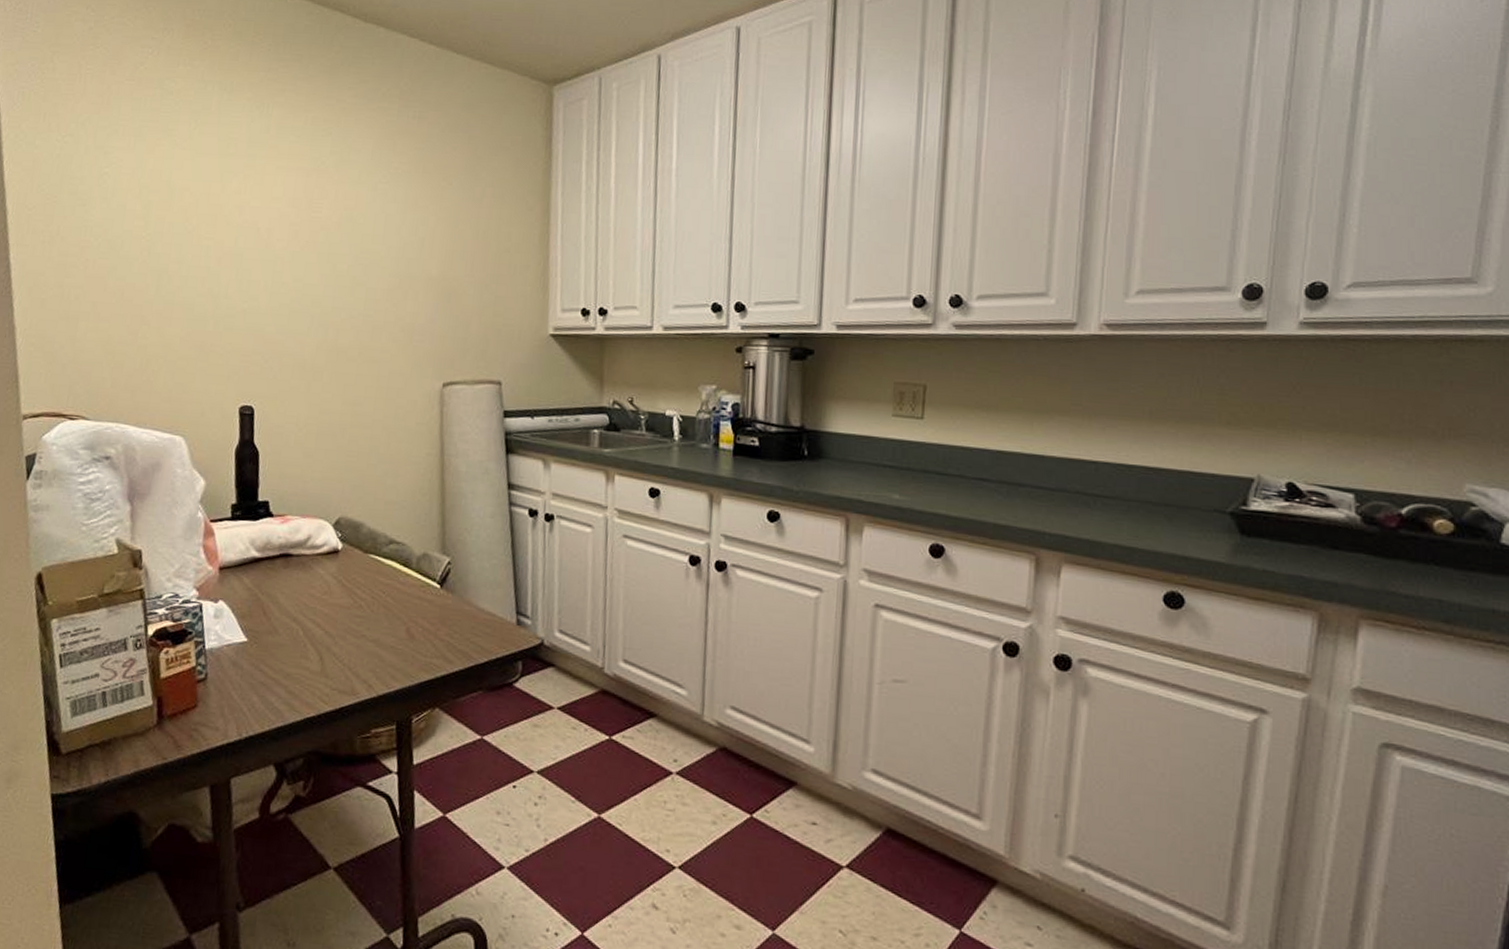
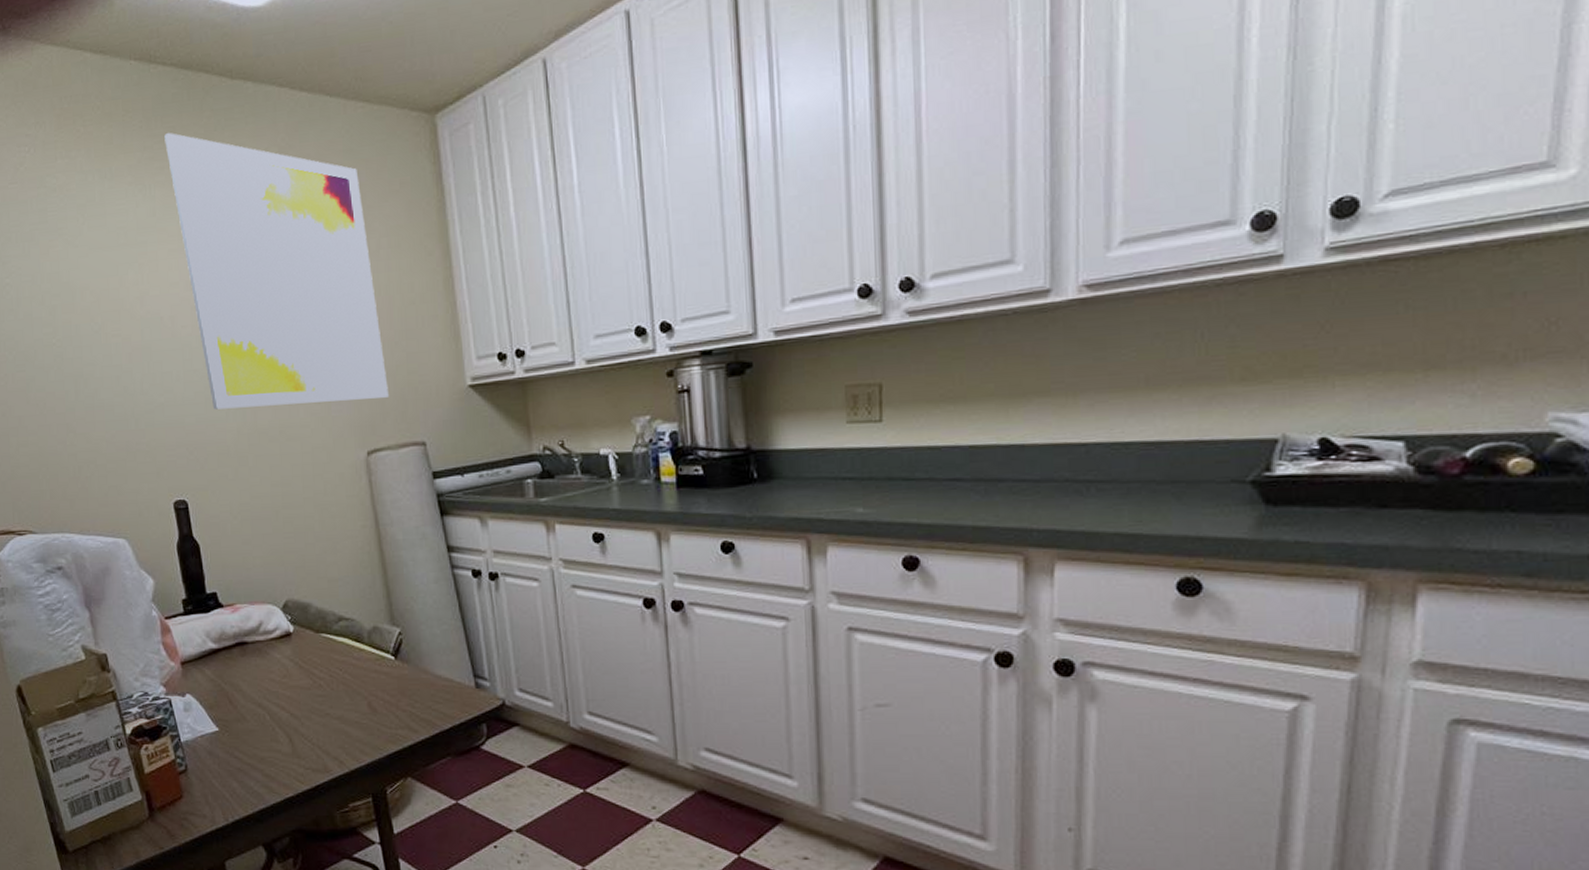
wall art: none [290,60,473,335] -> present [164,133,390,410]

